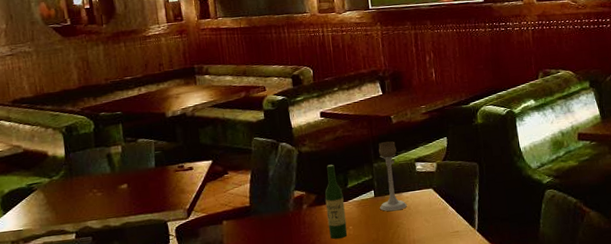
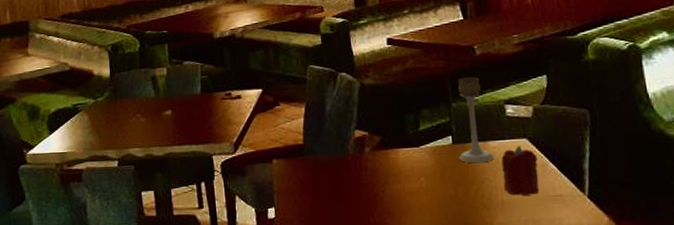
wine bottle: present [325,164,348,239] -> none [391,101,419,192]
candle: none [412,194,441,235] -> present [501,145,539,196]

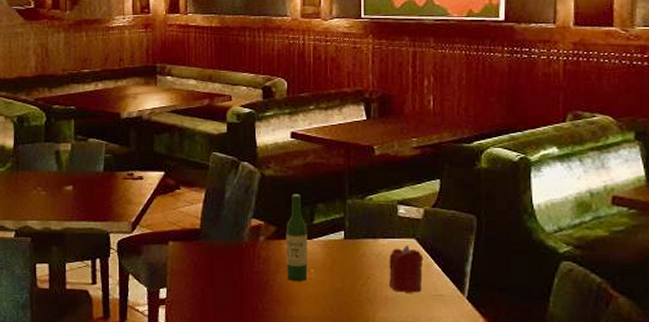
wine bottle: none [391,101,419,192] -> present [286,194,308,282]
candle holder: present [458,76,494,164] -> none [349,175,382,259]

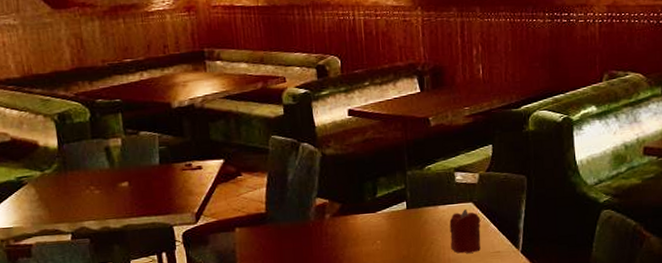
wine bottle: present [286,194,308,282] -> none [350,170,375,254]

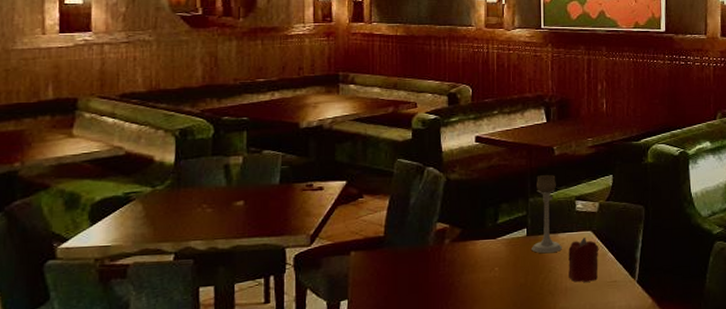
candle holder: none [412,146,443,226] -> present [532,174,562,254]

